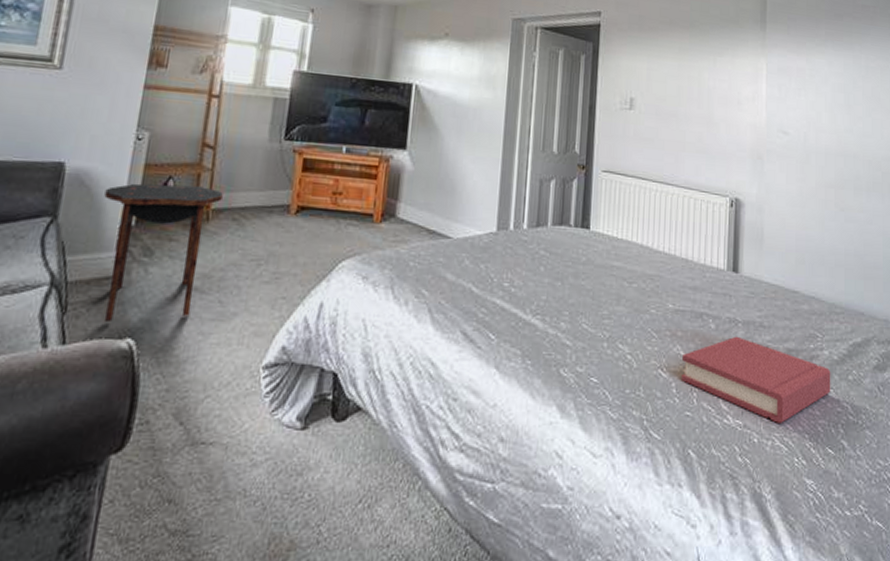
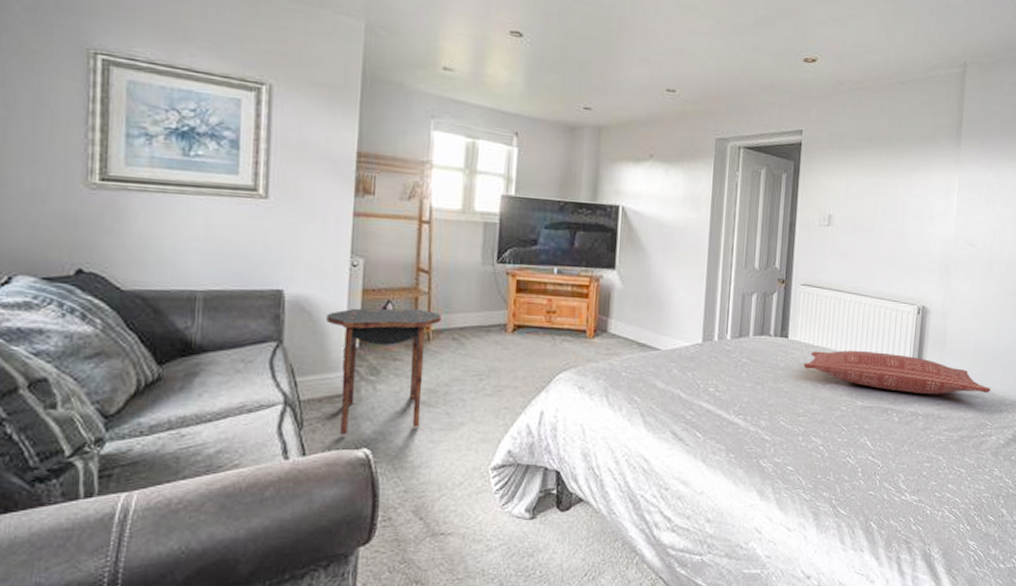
pillow: none [607,244,819,299] -> present [803,350,991,394]
hardback book: present [682,336,831,423] -> none [867,427,997,497]

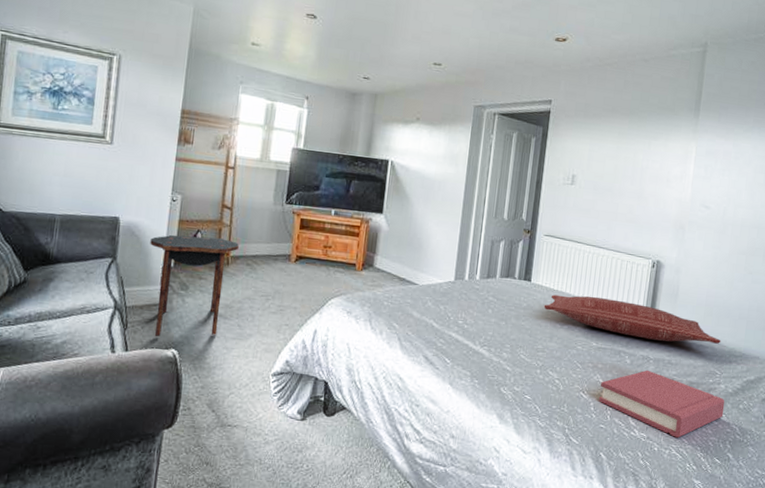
hardback book: none [867,427,997,497] -> present [599,370,725,438]

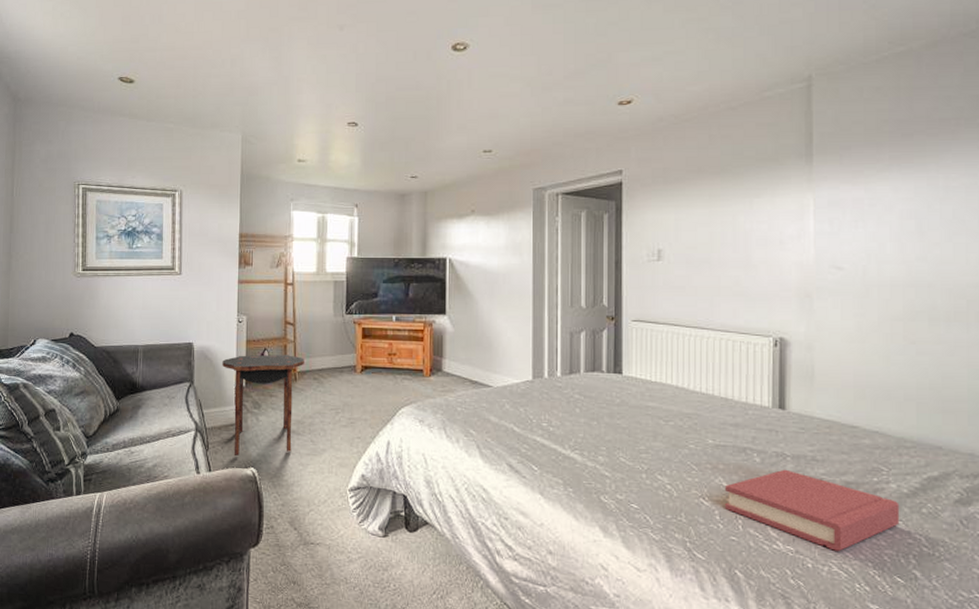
pillow: present [543,294,721,344] -> none [641,385,883,434]

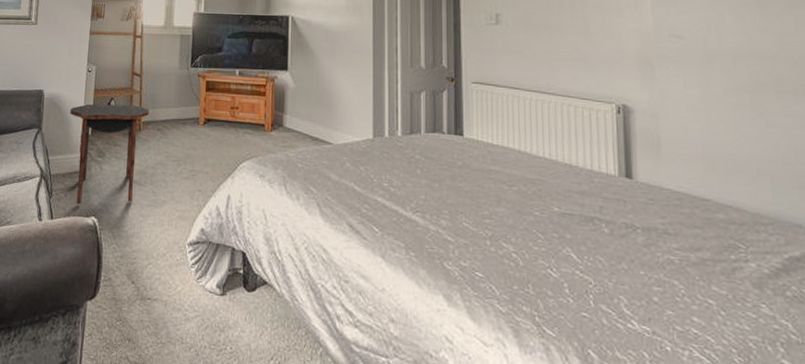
hardback book: present [725,469,900,551] -> none [574,241,763,334]

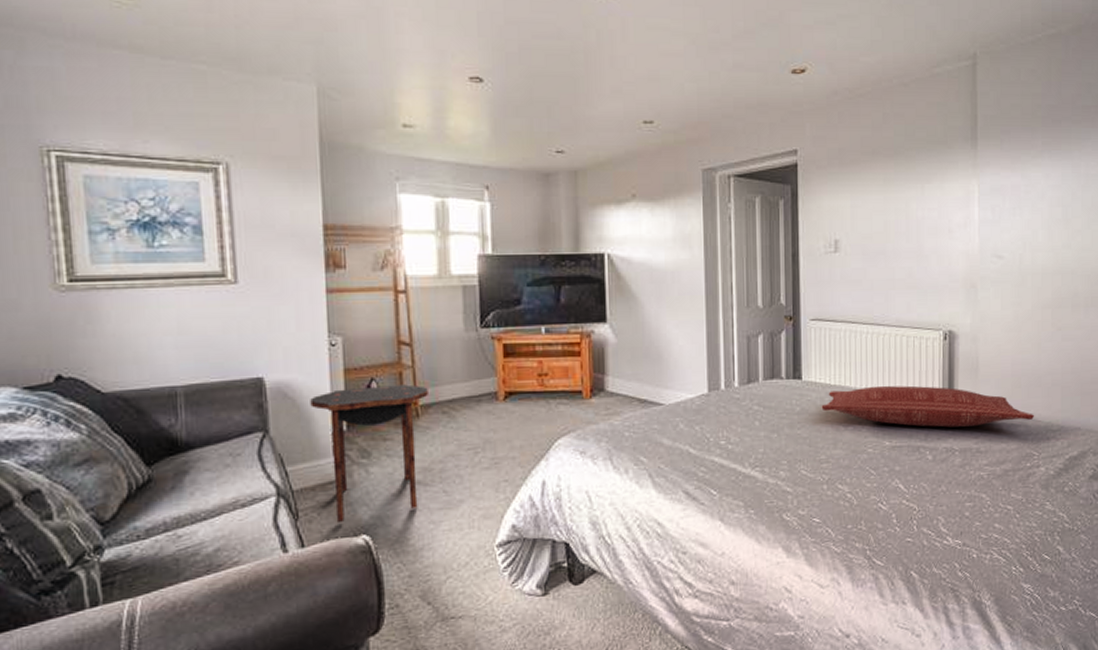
pillow: none [483,150,737,208] -> present [821,385,1035,428]

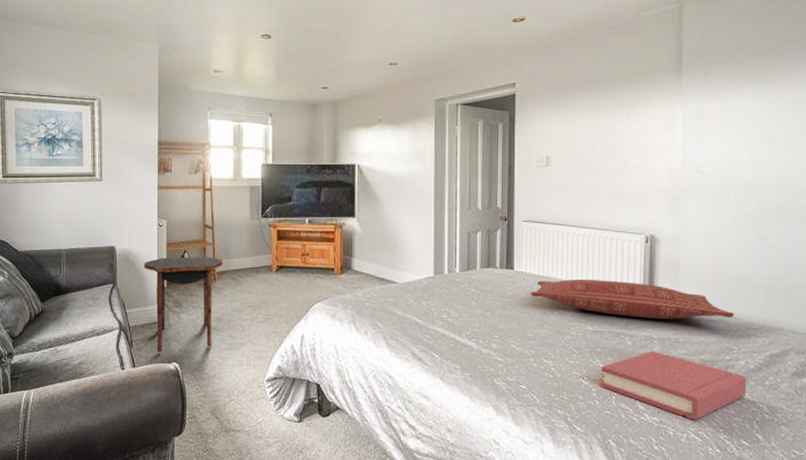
hardback book: none [901,464,1047,538] -> present [601,350,747,420]

